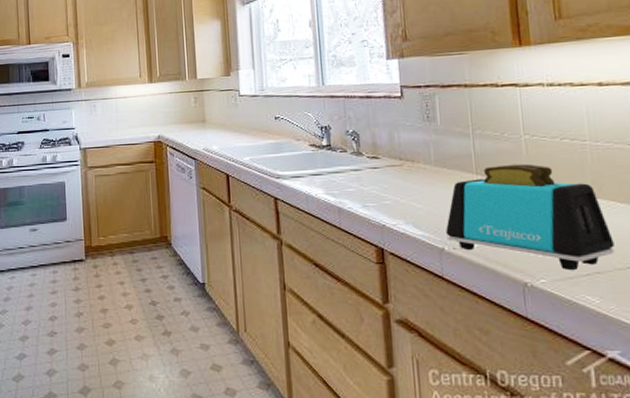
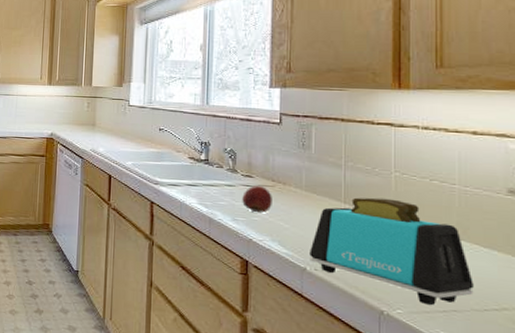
apple: none [370,167,403,196] -> present [242,186,272,214]

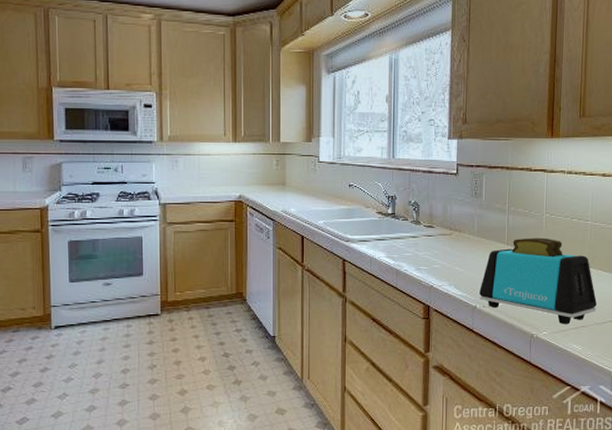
apple: present [242,186,272,214] -> none [425,235,450,261]

